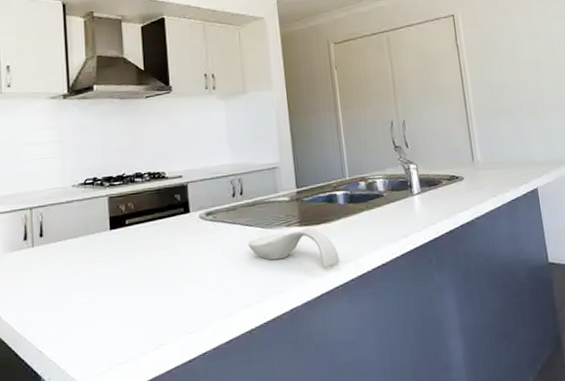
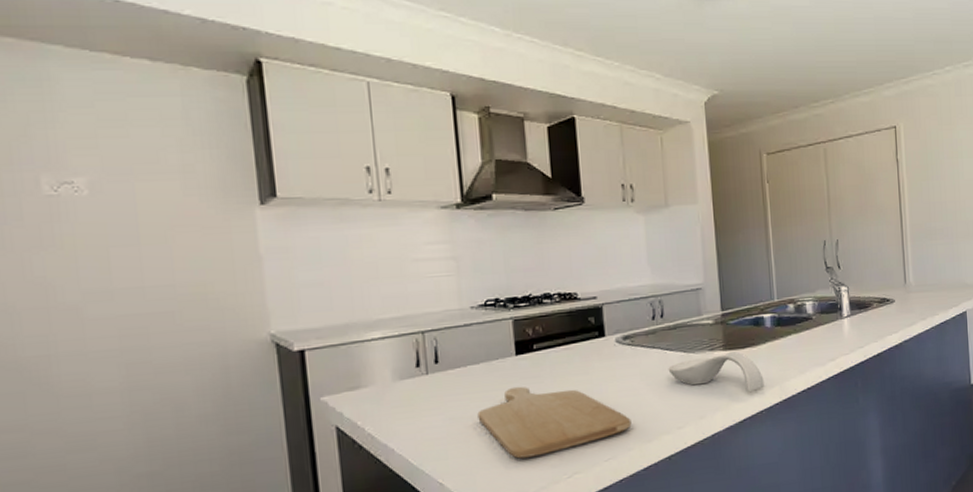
chopping board: none [75,259,214,329] -> present [477,386,632,459]

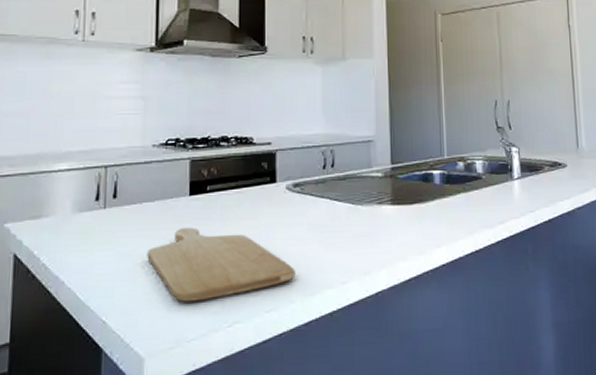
spoon rest: present [668,350,764,393] -> none [335,206,431,251]

